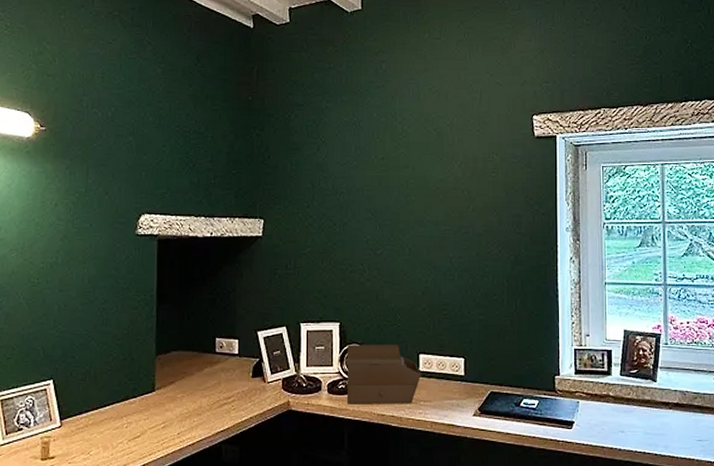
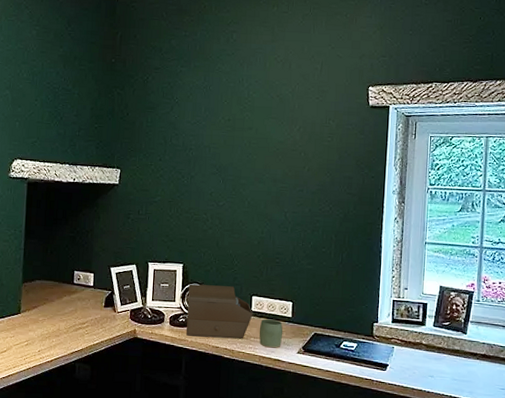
mug: none [429,379,456,412] -> present [259,319,283,348]

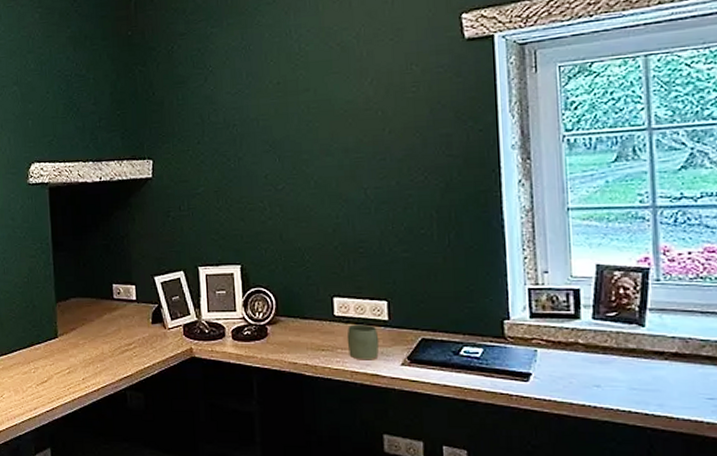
sewing box: present [186,284,253,339] -> none [250,286,337,352]

